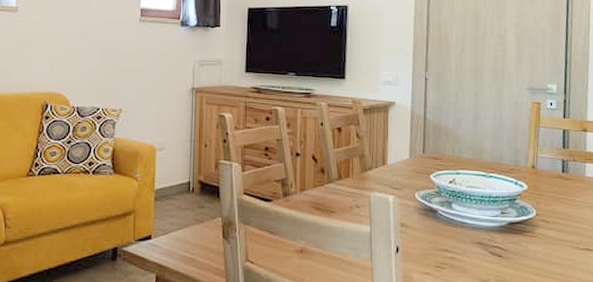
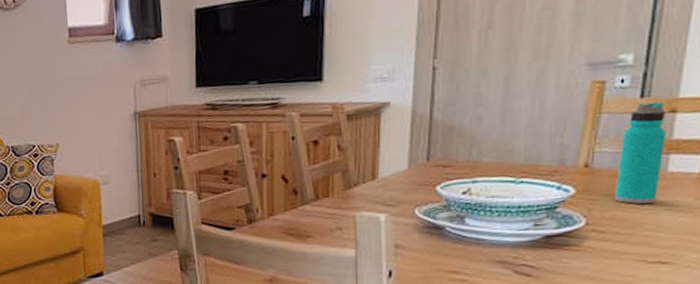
water bottle: none [553,122,582,200] -> present [614,101,666,204]

